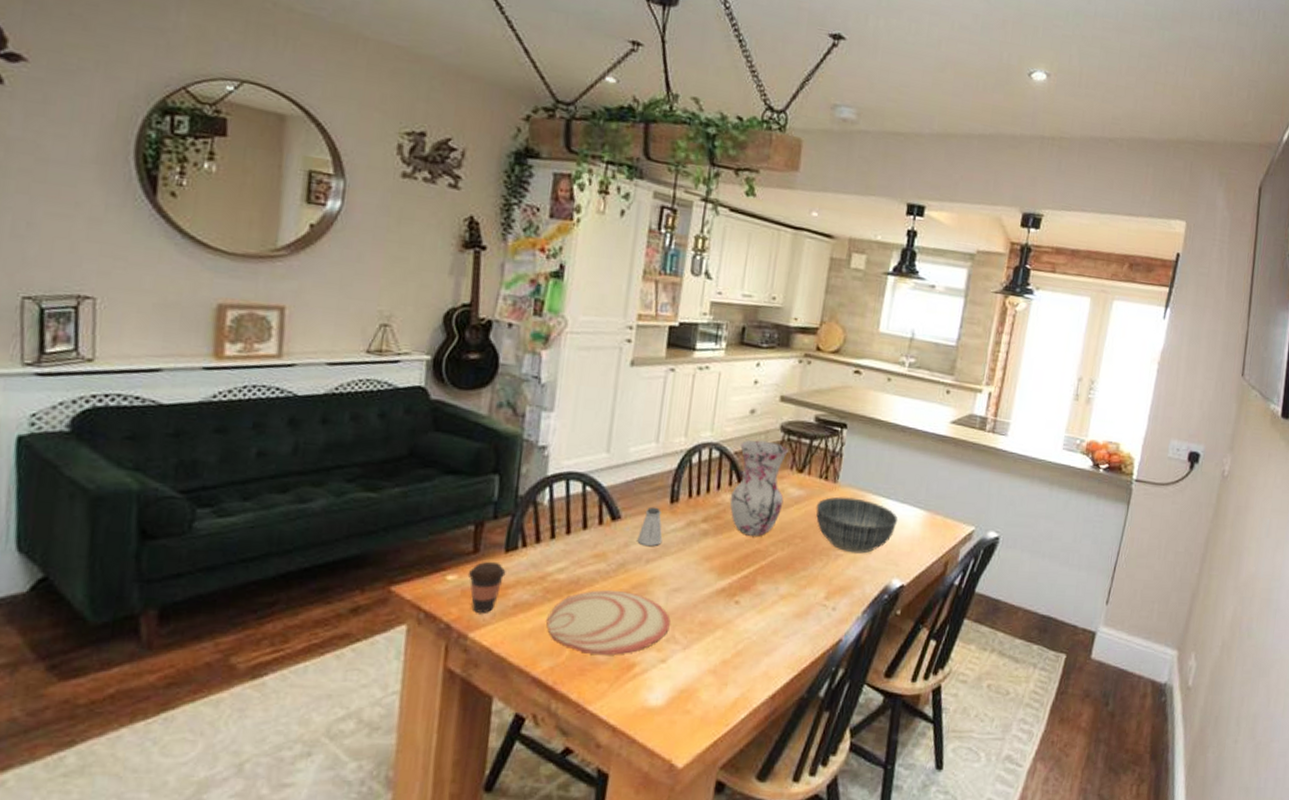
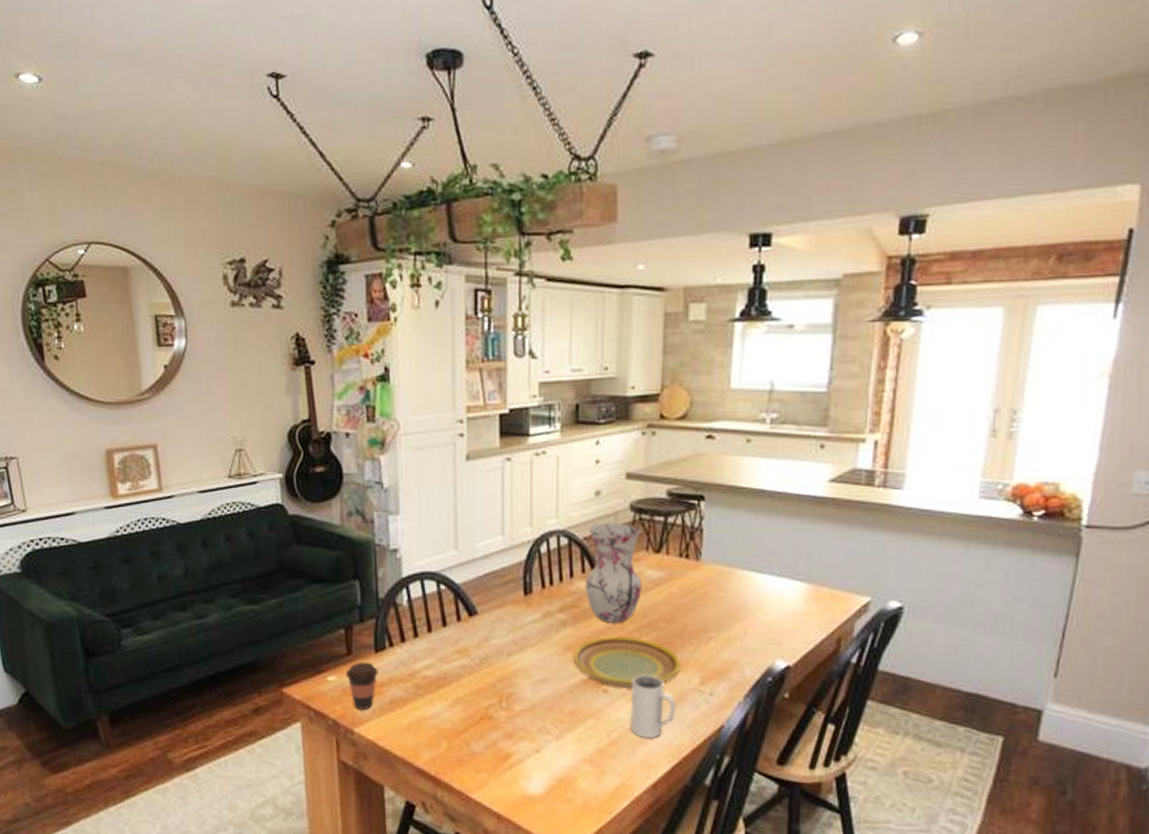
plate: present [546,590,670,655] -> none [422,684,539,746]
saltshaker: present [637,506,663,547] -> none [496,600,521,640]
plate: none [710,548,809,601] -> present [573,636,680,689]
mug: none [757,588,802,650] -> present [629,675,676,738]
bowl: present [816,496,898,554] -> none [679,575,776,635]

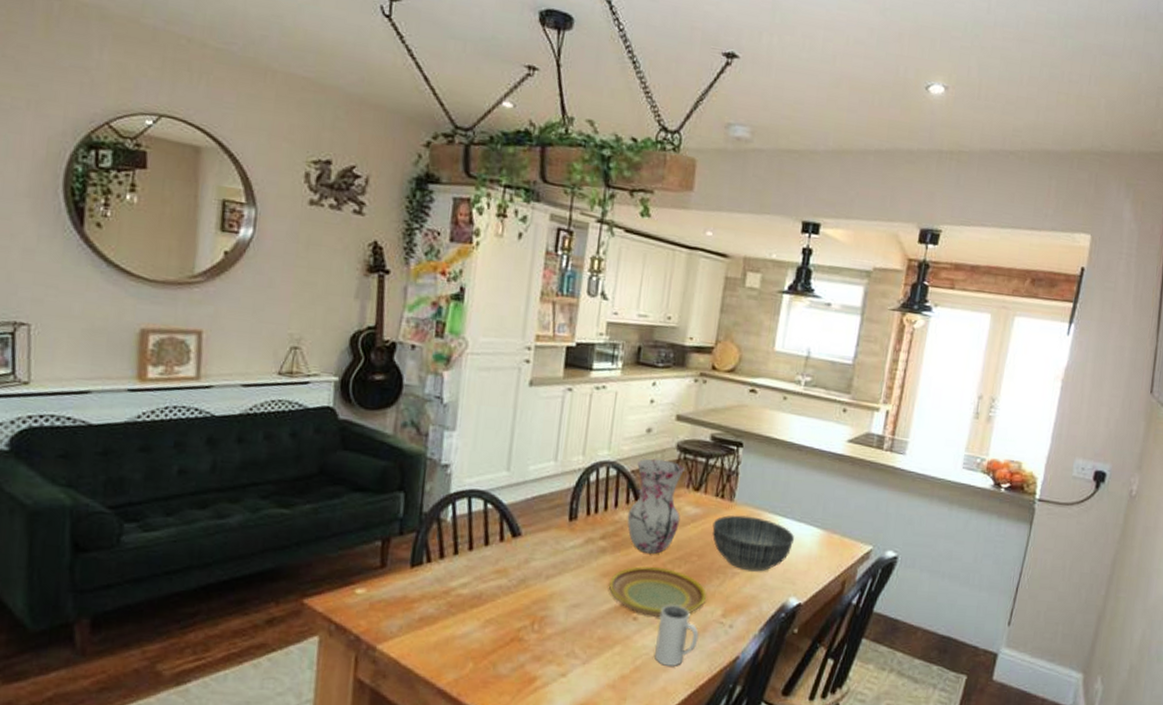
coffee cup: present [345,661,379,710] -> none [375,576,412,626]
bowl: none [679,575,776,635] -> present [712,515,795,572]

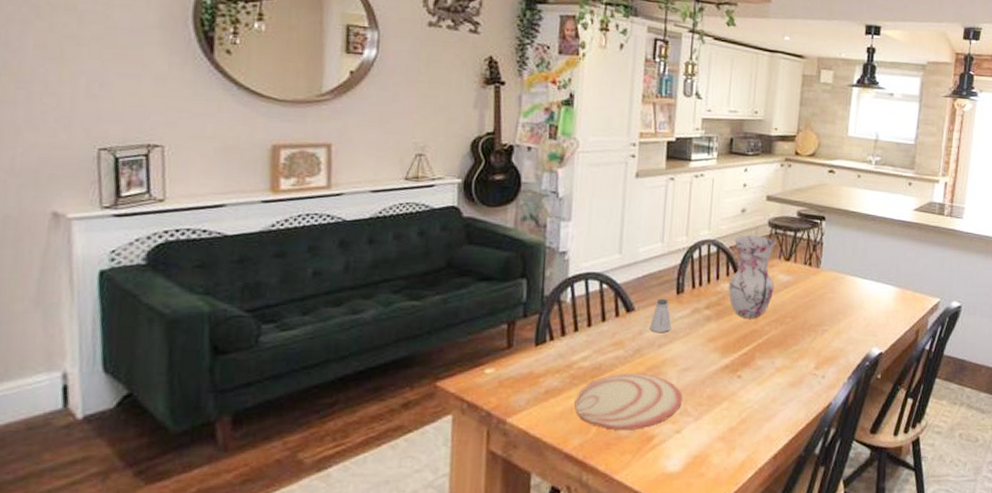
plate: none [451,605,570,669] -> present [575,374,682,430]
saltshaker: none [537,524,562,563] -> present [650,298,672,333]
plate: present [609,565,706,618] -> none [714,329,800,374]
mug: present [655,605,699,666] -> none [758,362,796,416]
bowl: present [712,515,795,572] -> none [803,279,874,328]

